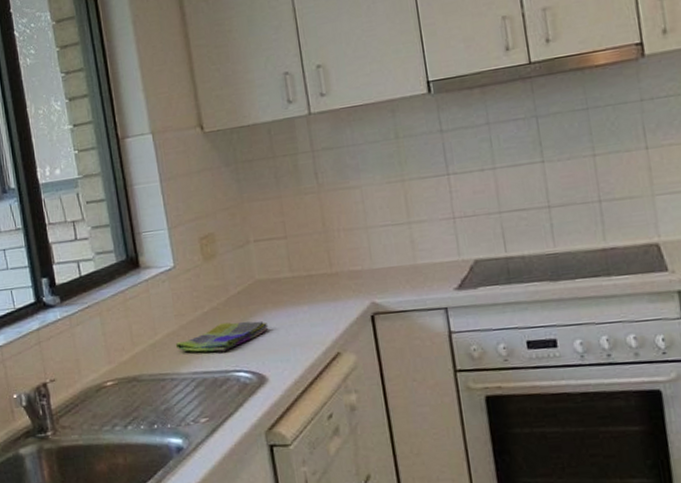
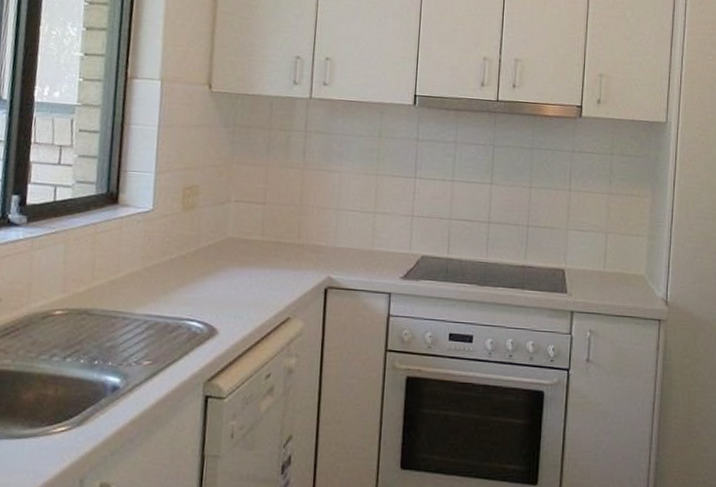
dish towel: present [175,320,269,352] -> none [135,272,230,299]

